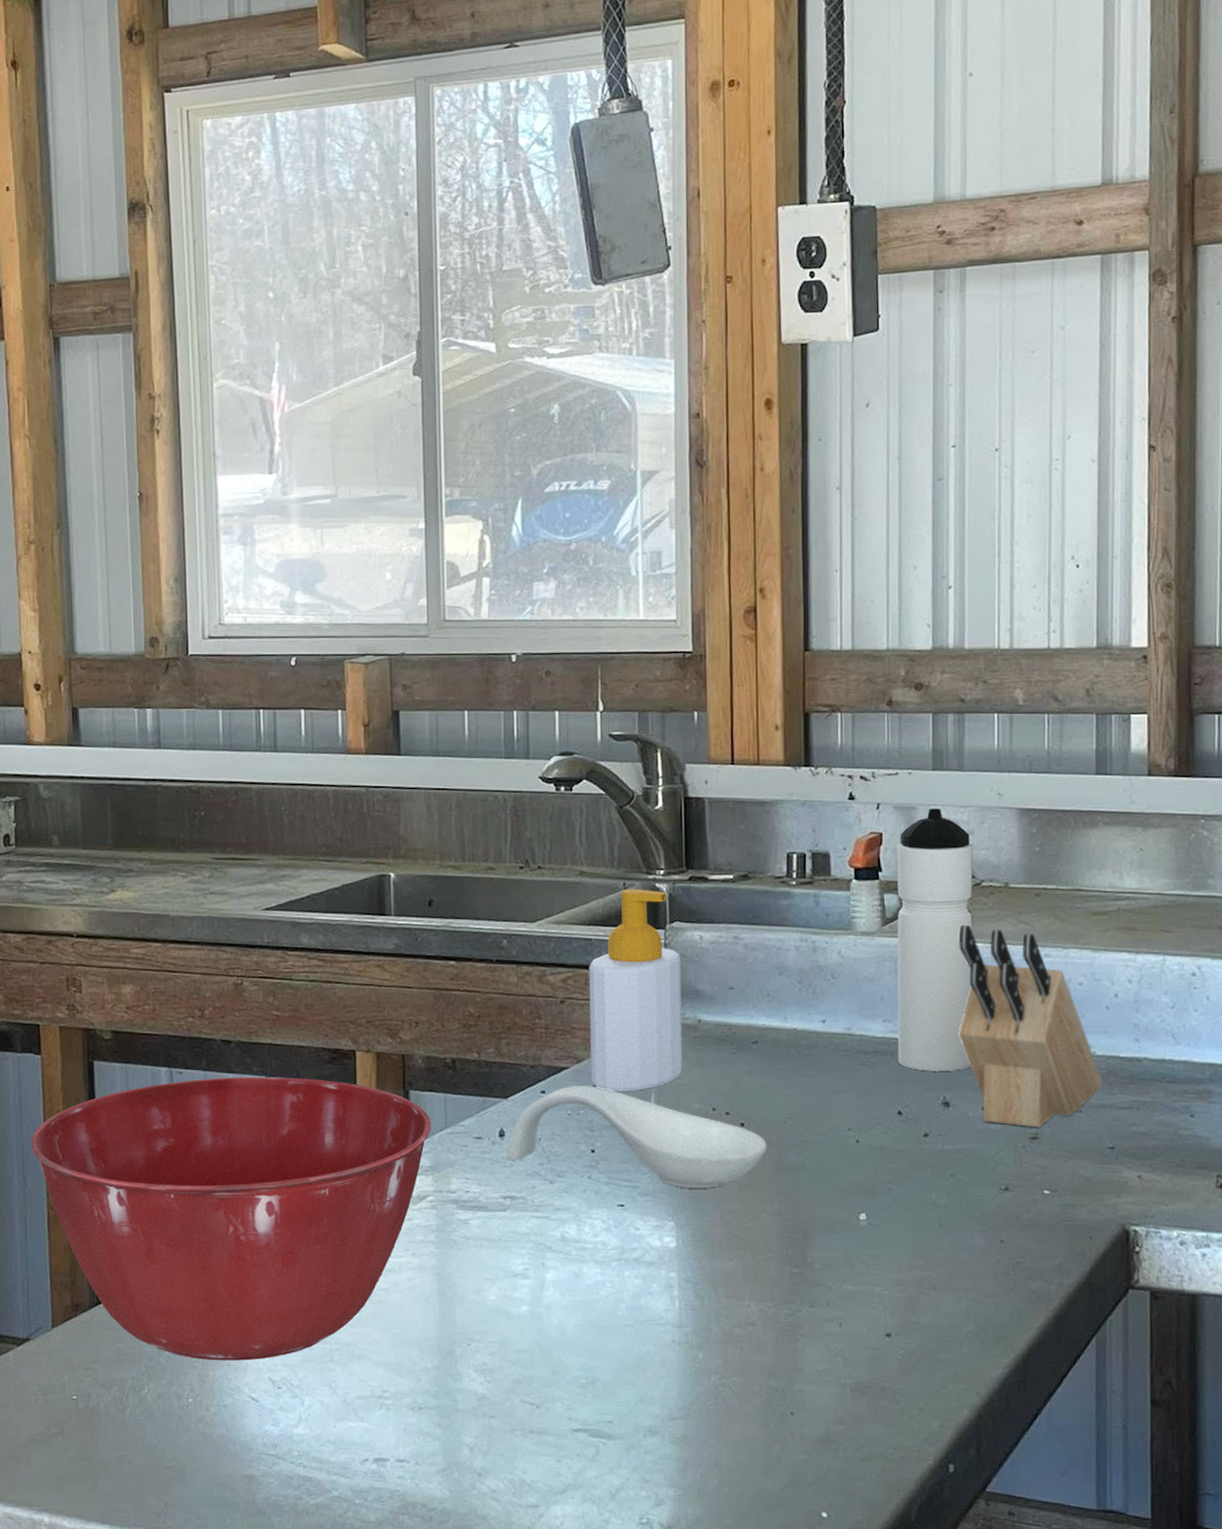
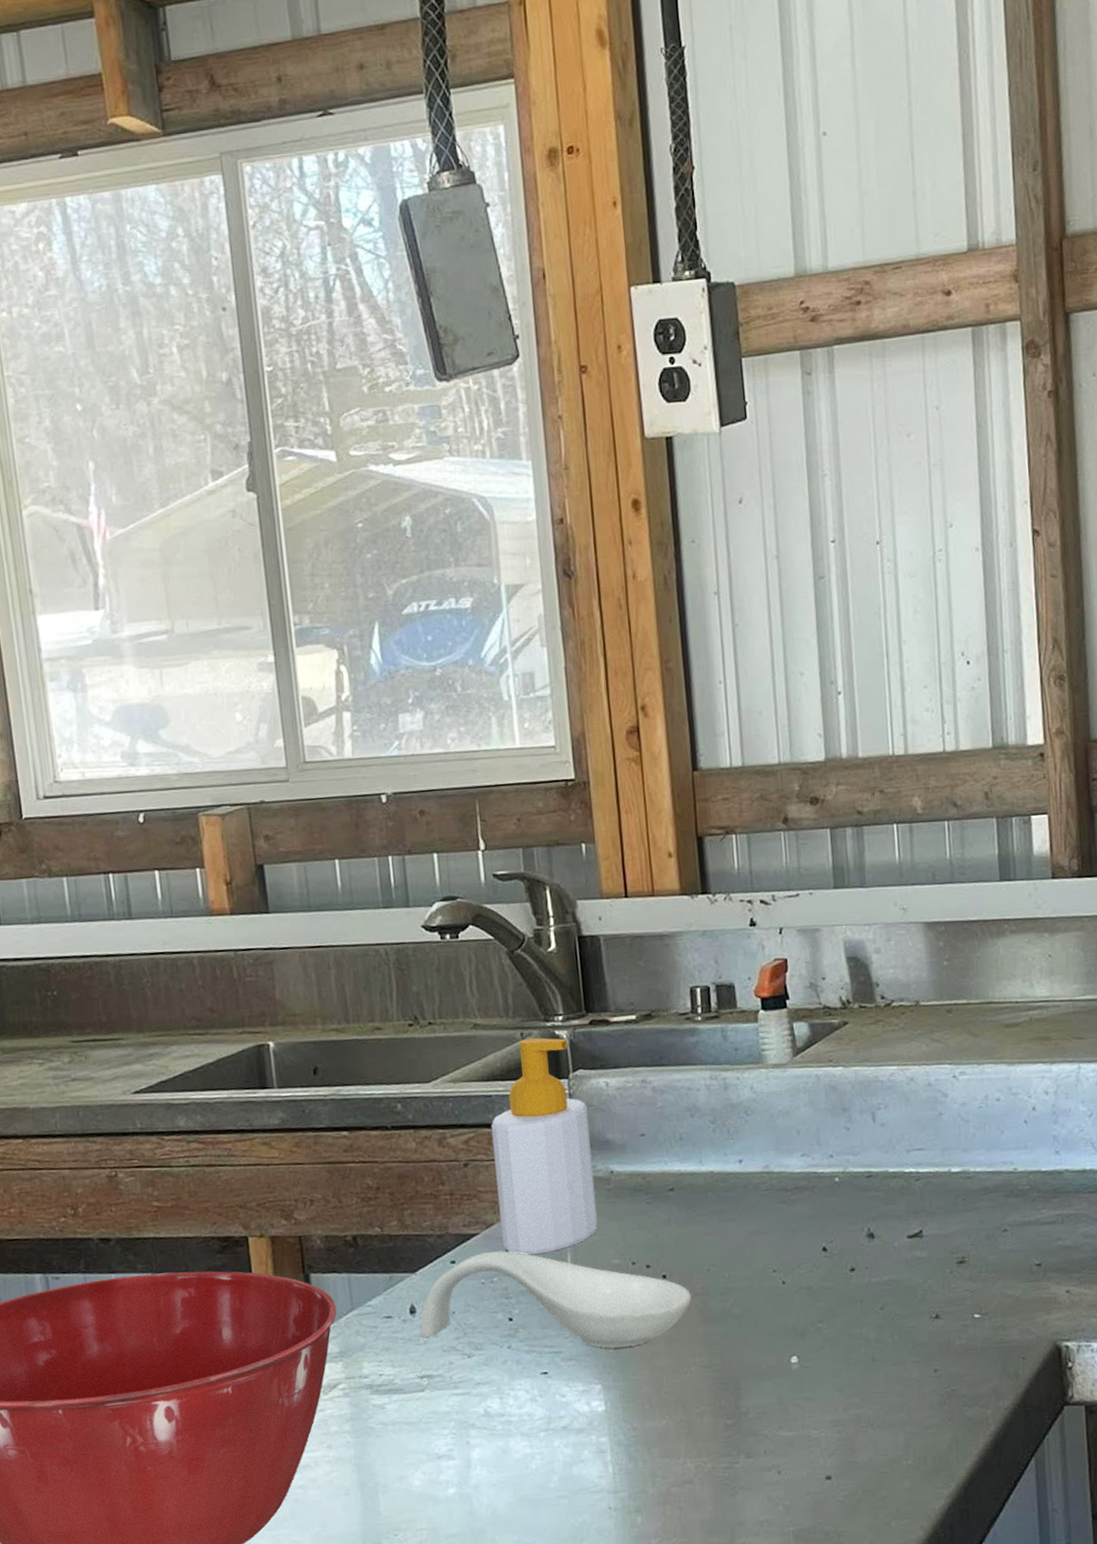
water bottle: present [896,808,973,1071] -> none [803,928,894,1204]
knife block: present [958,924,1102,1128] -> none [872,1048,1026,1252]

